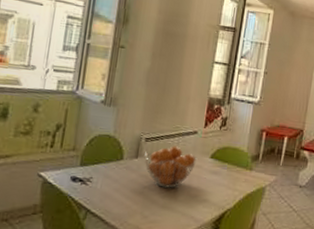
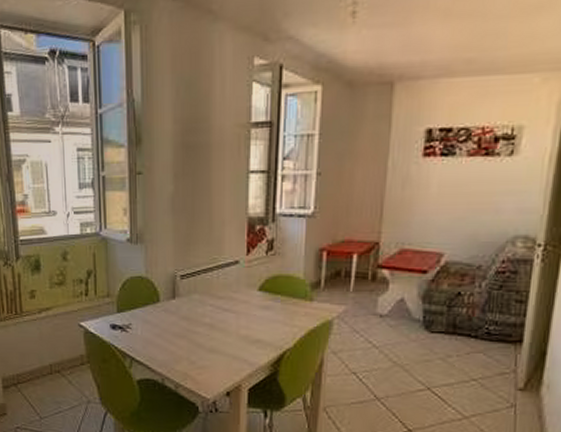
fruit basket: present [144,146,198,188] -> none [182,281,243,329]

